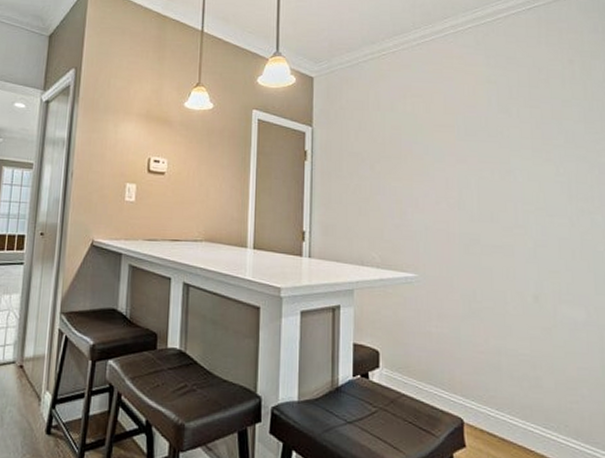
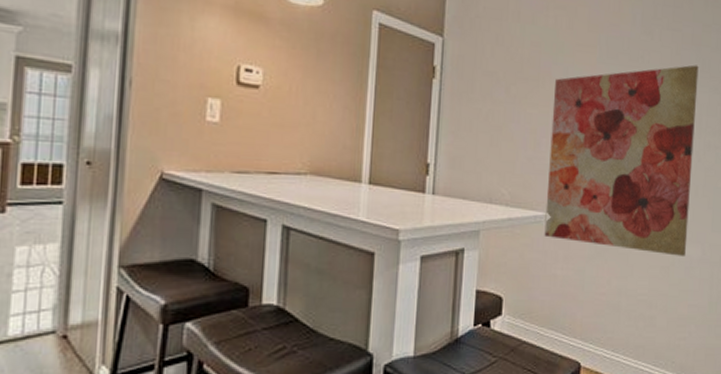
wall art: none [415,137,569,318] -> present [544,64,699,256]

